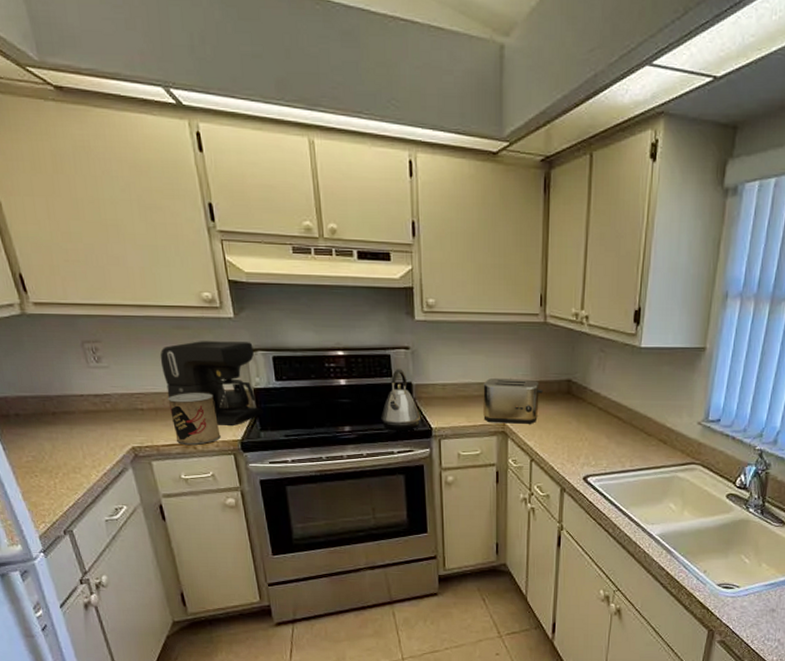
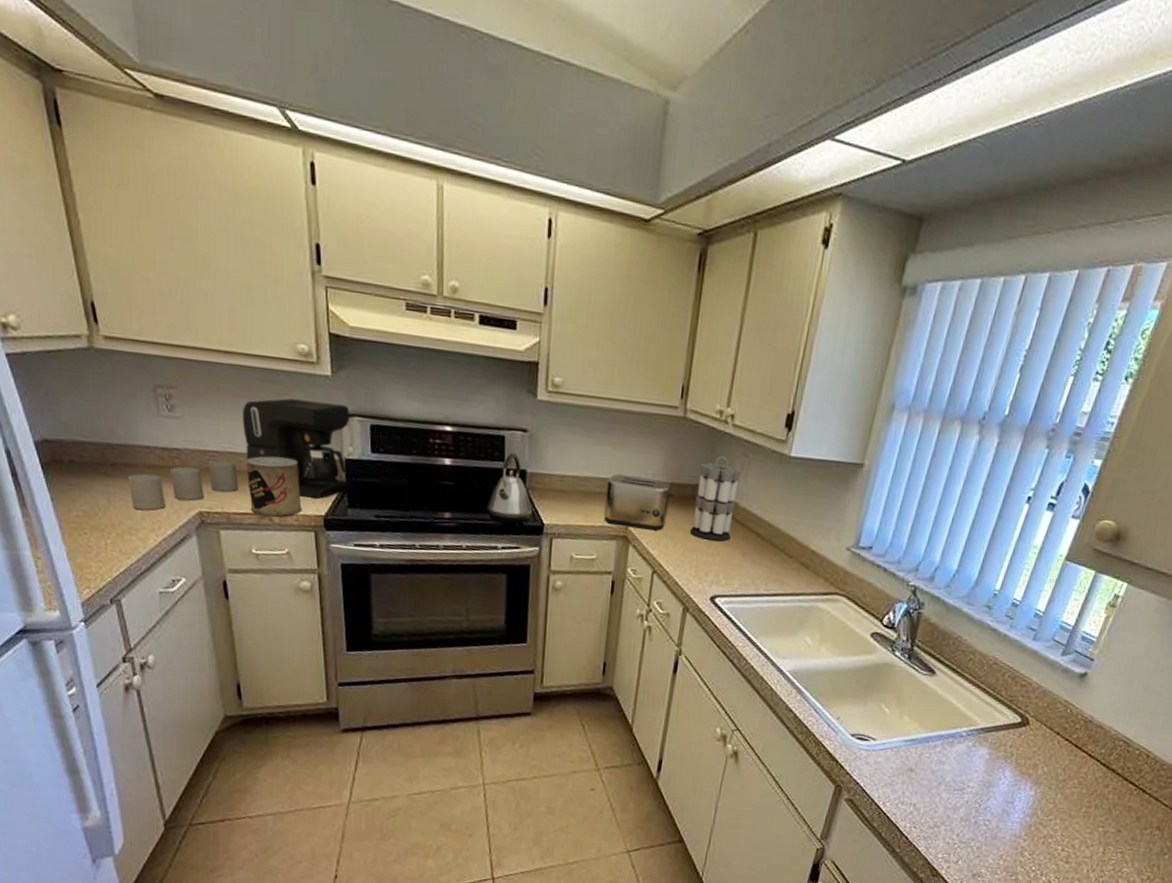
canister: none [67,400,164,451] -> present [127,460,239,511]
spice rack: none [560,353,599,428] -> present [690,456,741,542]

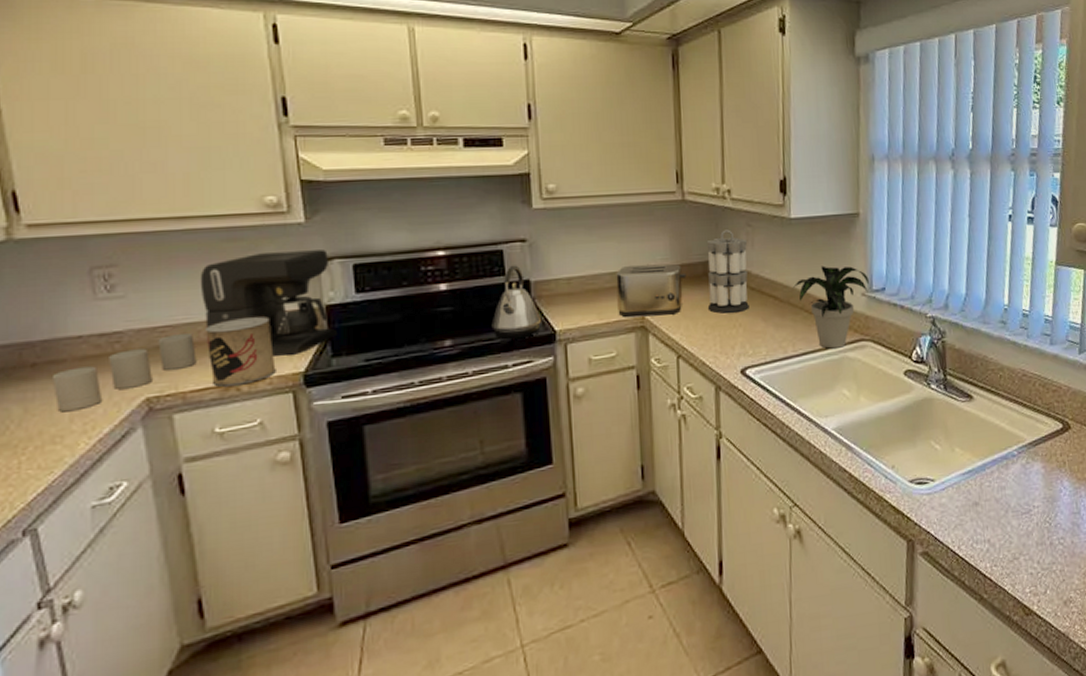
potted plant: none [778,511,858,597] -> present [793,266,869,349]

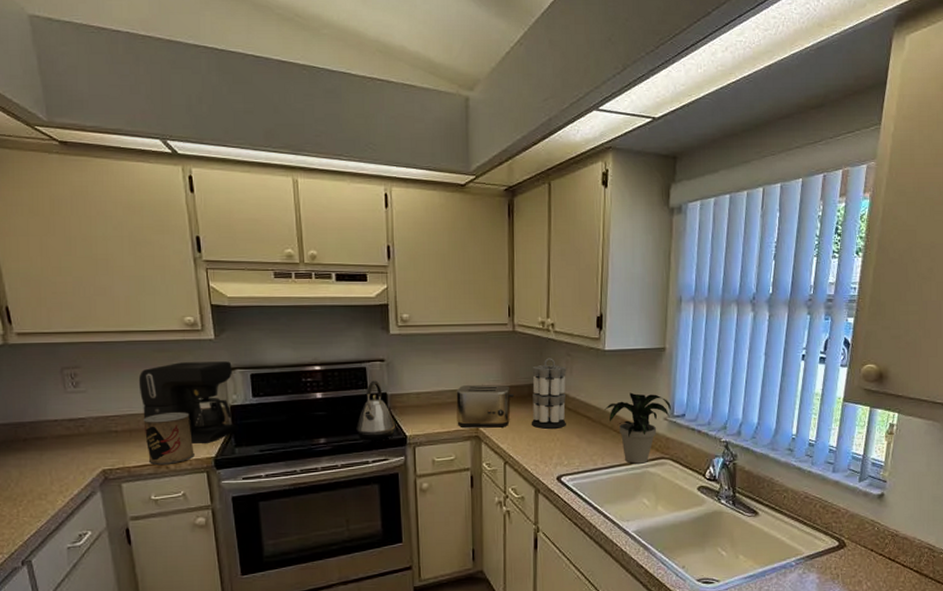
canister: present [51,332,197,412] -> none [37,421,137,477]

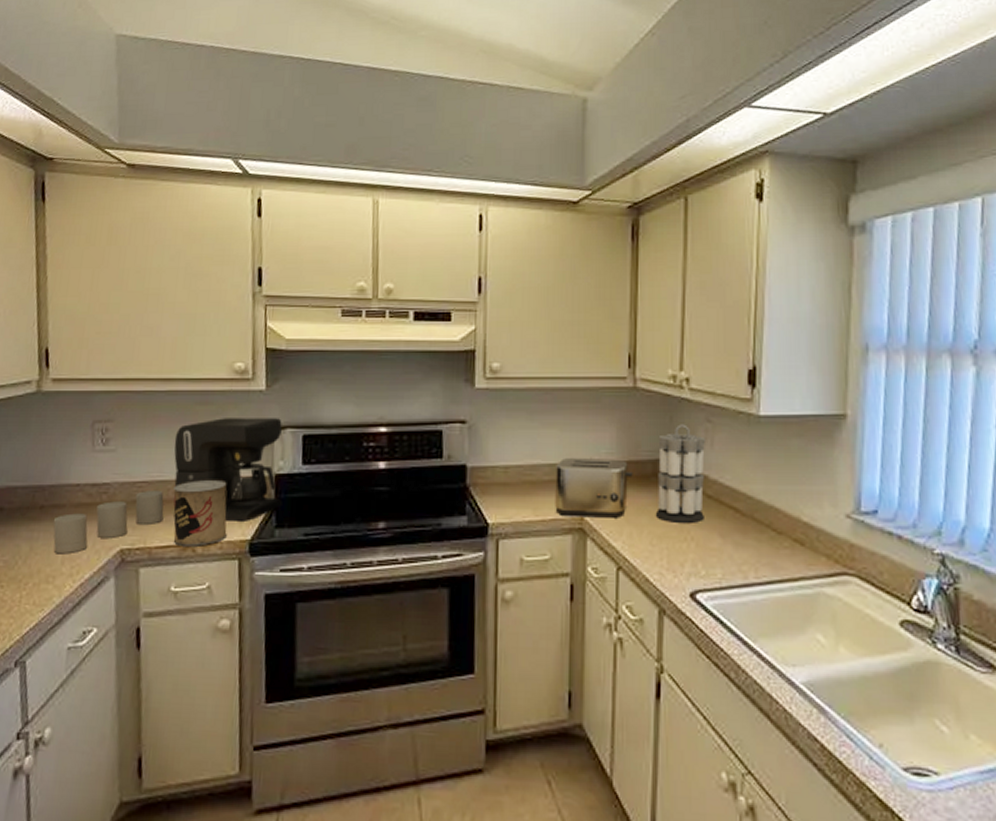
canister: none [37,421,137,477] -> present [53,489,164,554]
kettle: present [356,380,396,441] -> none [425,448,476,529]
potted plant: present [605,392,671,464] -> none [759,476,856,581]

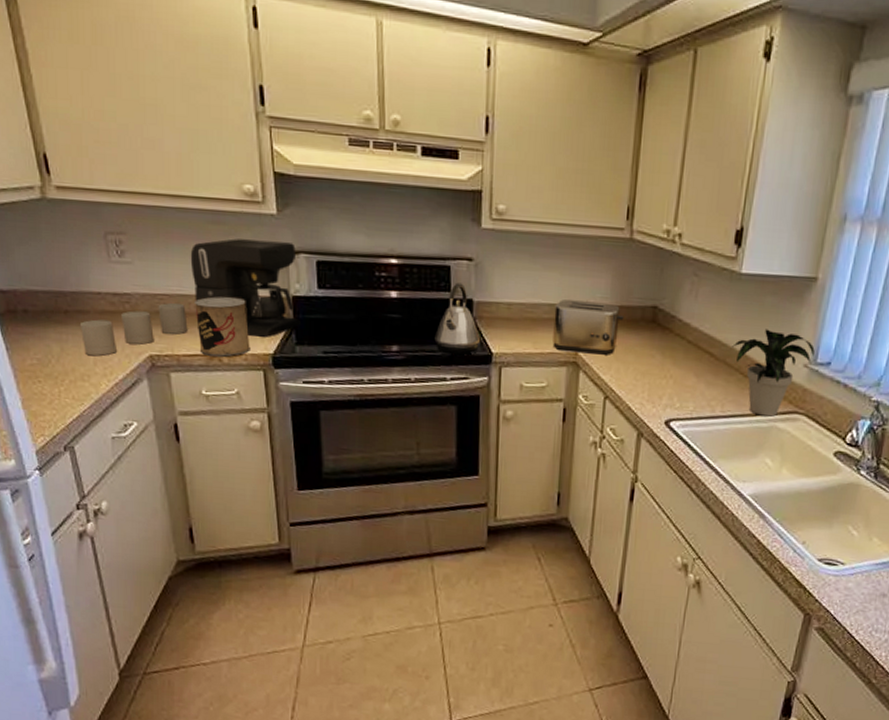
kettle: none [425,448,476,529] -> present [434,282,481,356]
spice rack: present [656,424,705,523] -> none [642,276,691,364]
potted plant: none [759,476,856,581] -> present [732,329,815,417]

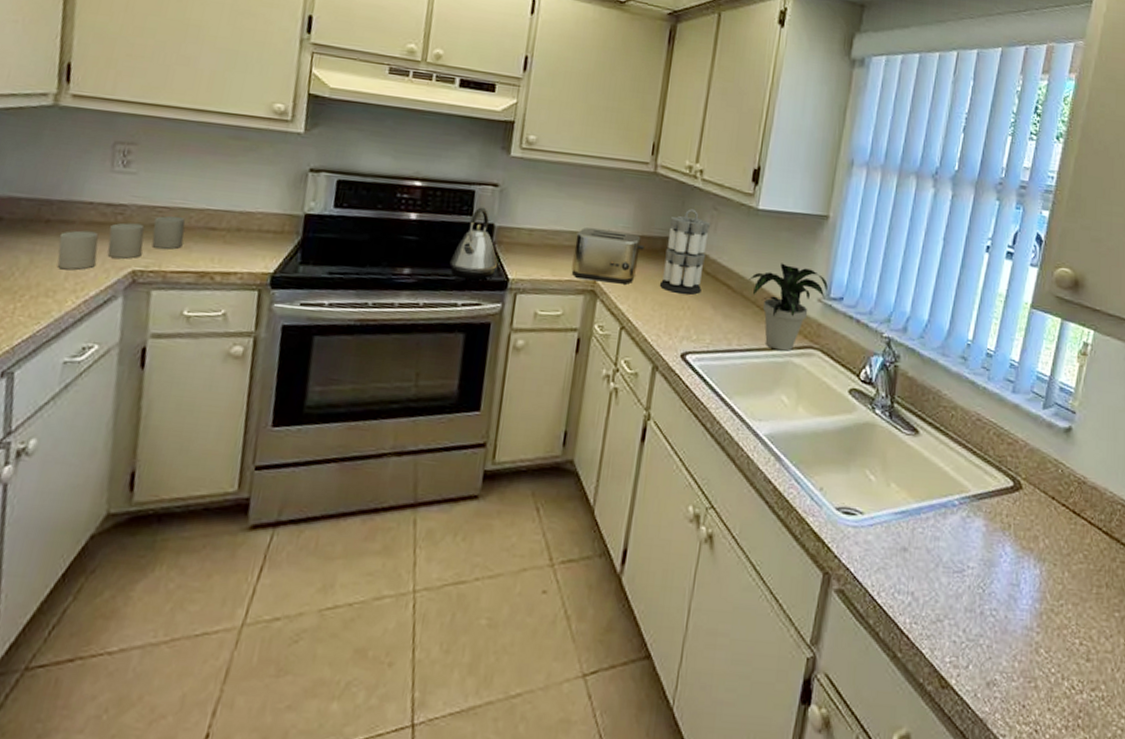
coffee maker: present [190,238,302,337] -> none [197,154,318,255]
tin can: present [195,296,250,357] -> none [192,211,254,275]
spice rack: none [642,276,691,364] -> present [660,209,710,295]

